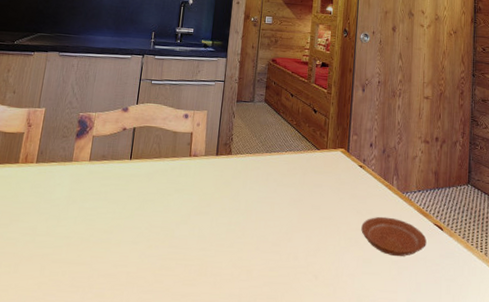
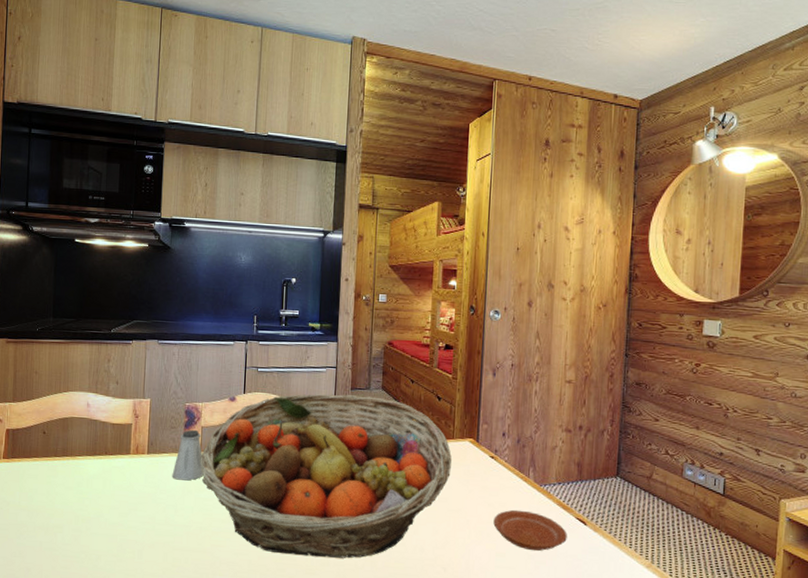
saltshaker: none [58,139,92,190] -> present [172,430,204,481]
fruit basket: none [87,105,325,268] -> present [200,394,452,559]

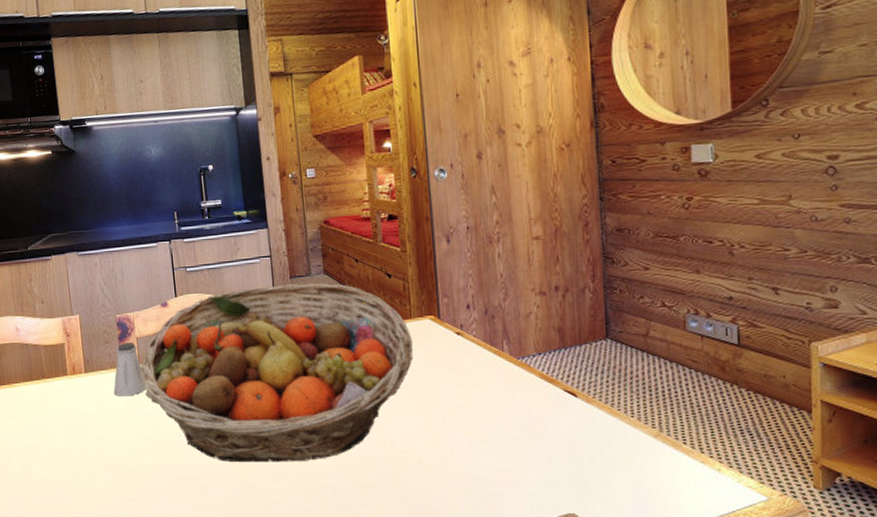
plate: present [493,509,567,551] -> none [469,388,556,432]

